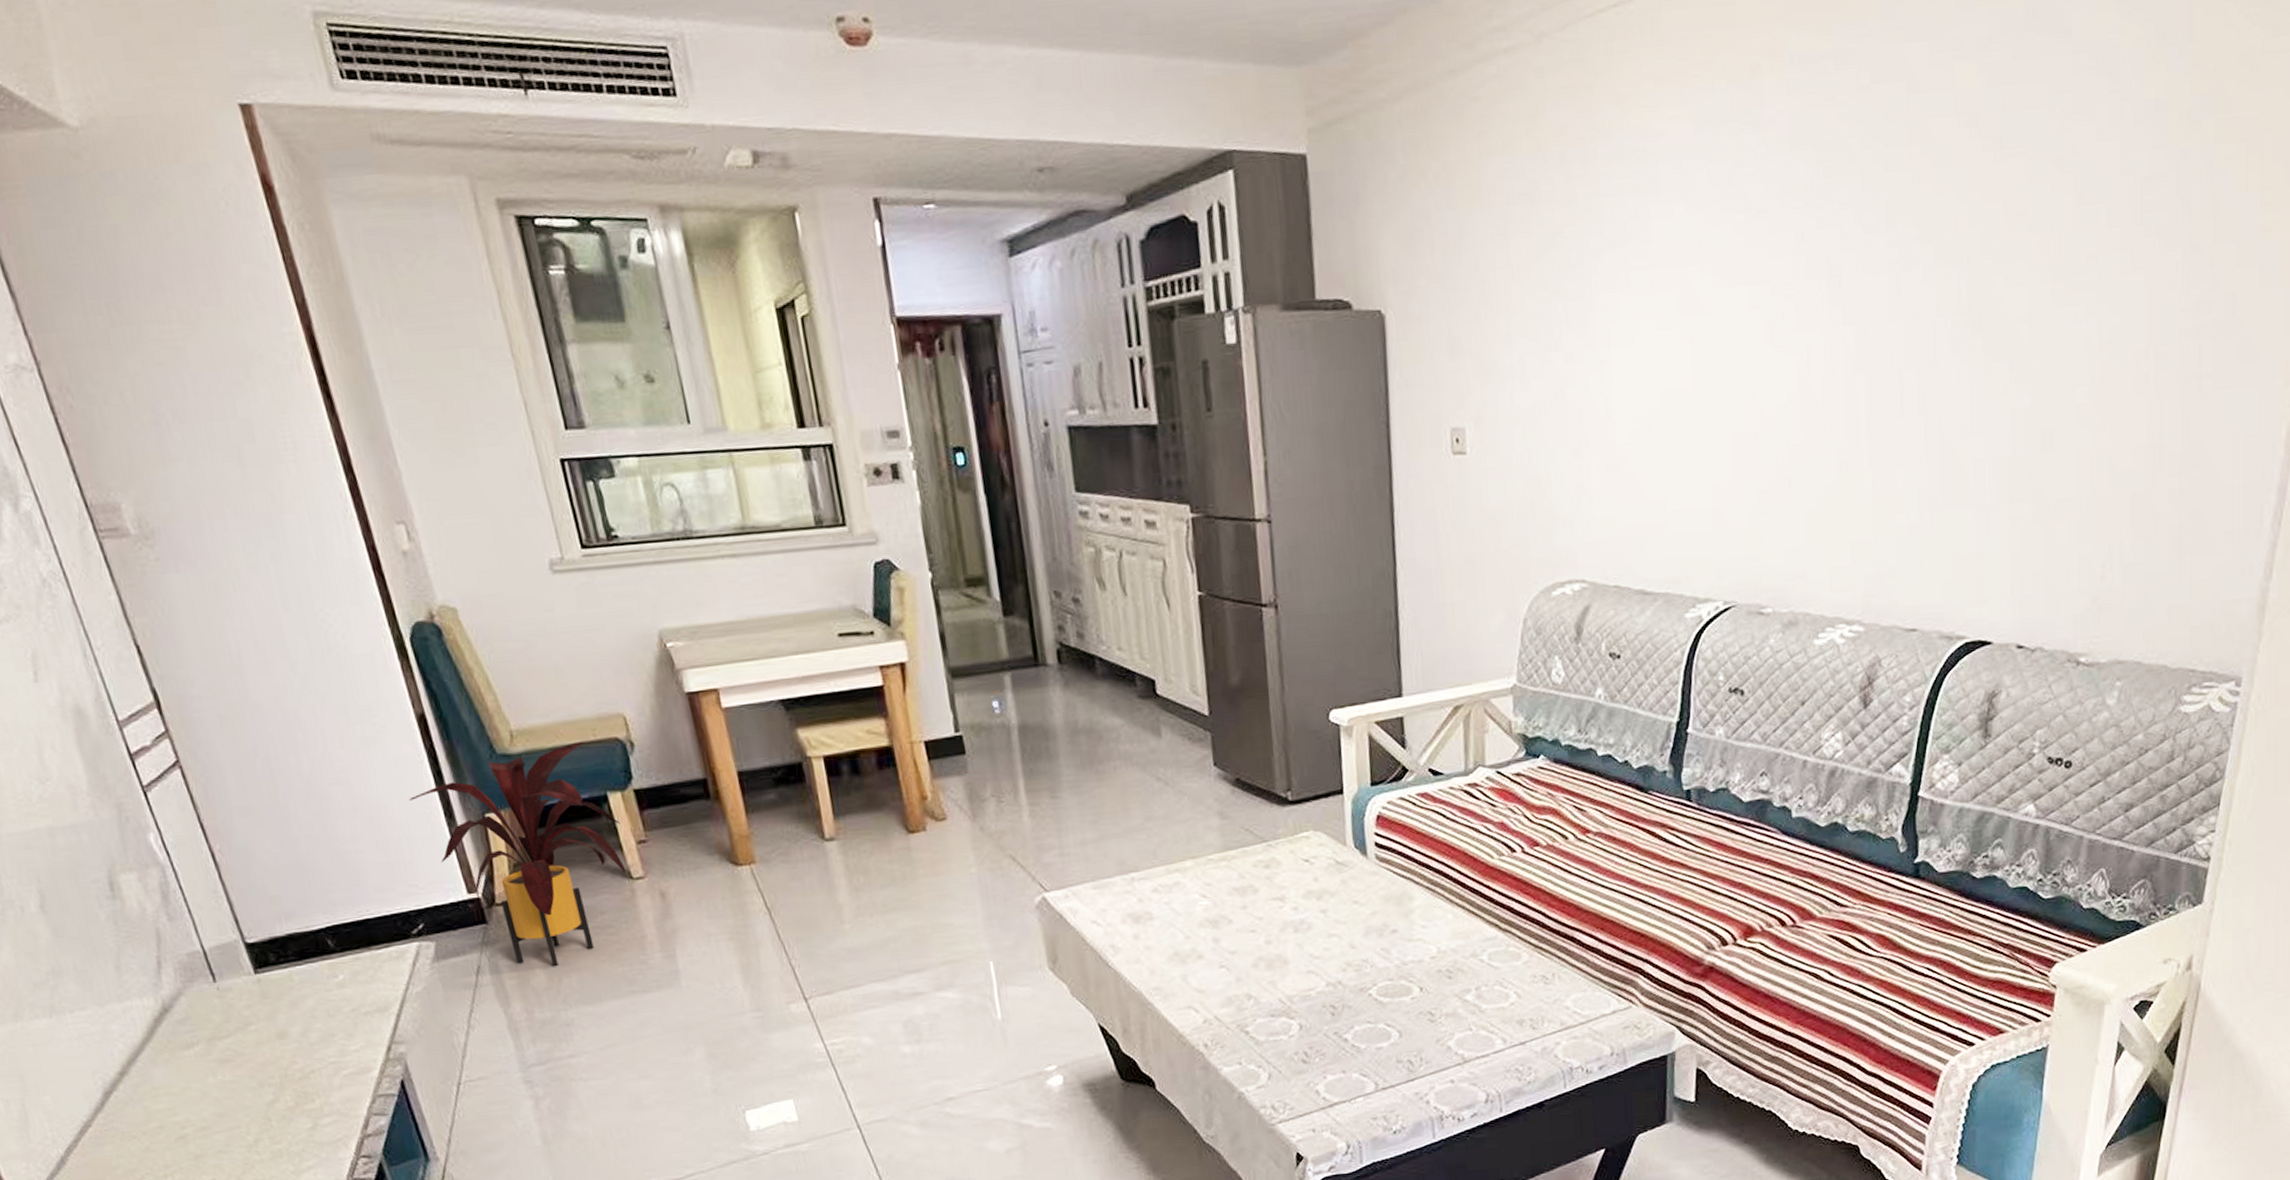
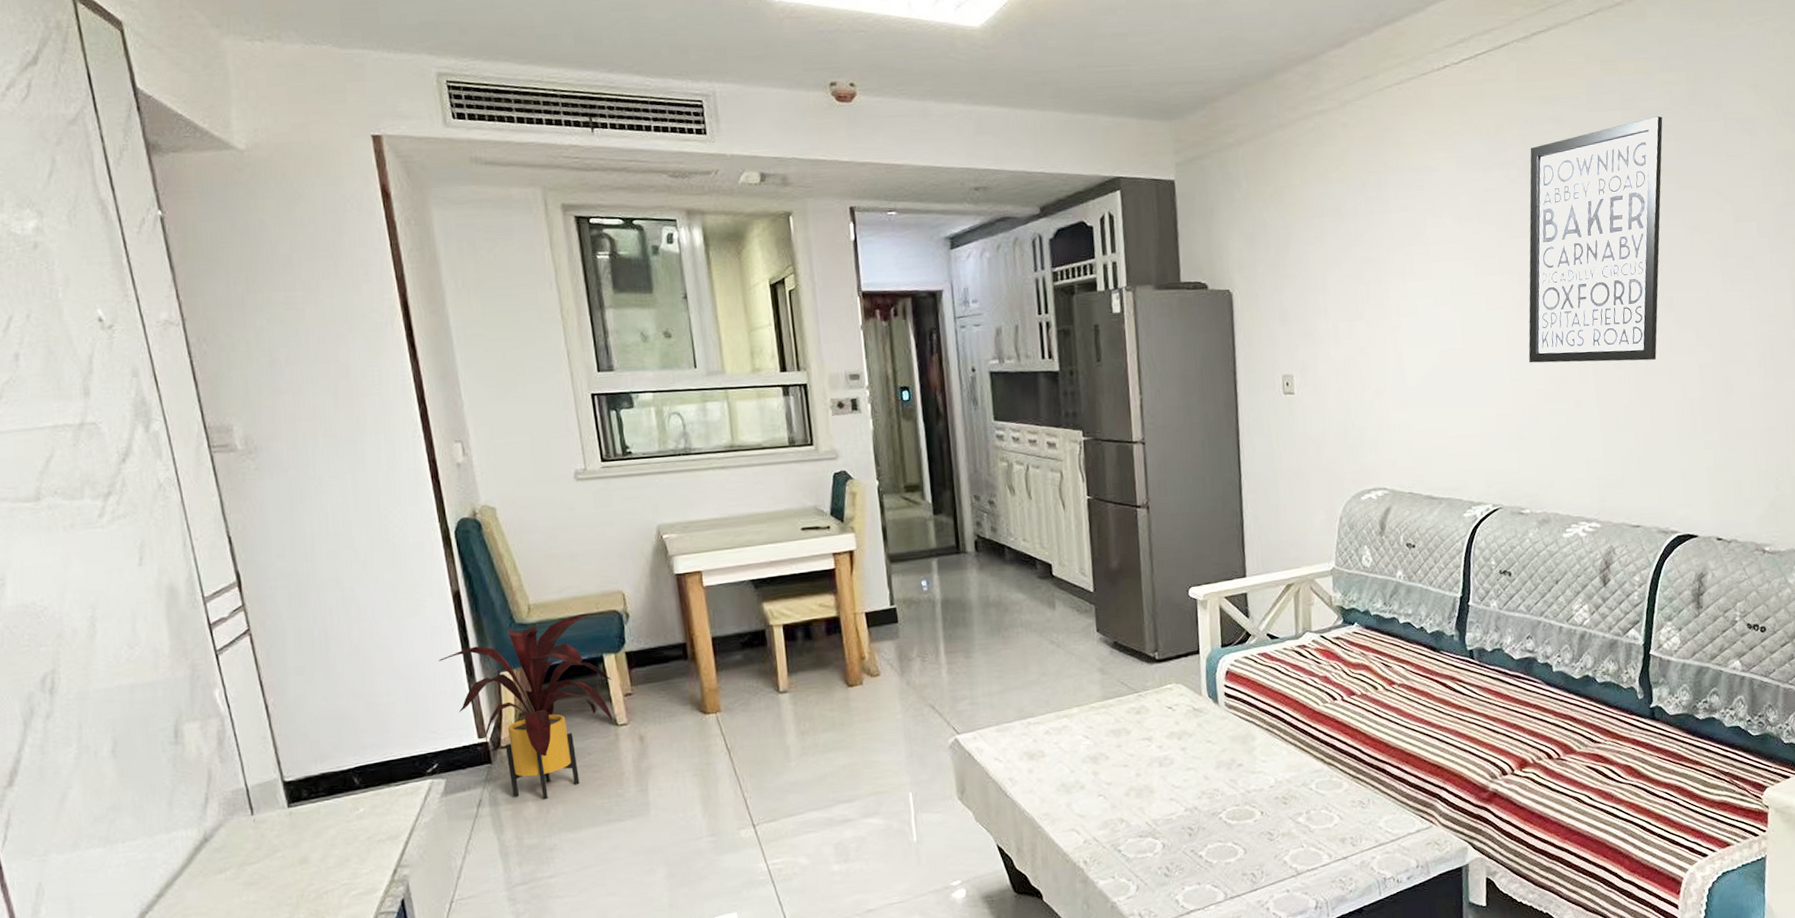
wall art: none [1780,49,1986,410] -> present [1528,116,1663,363]

